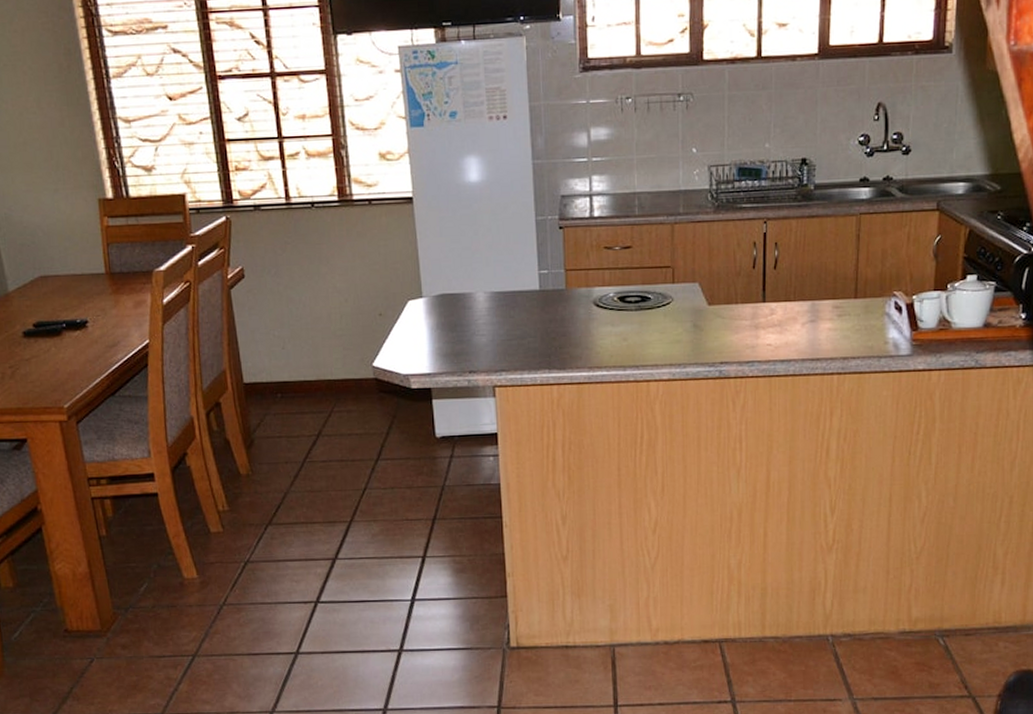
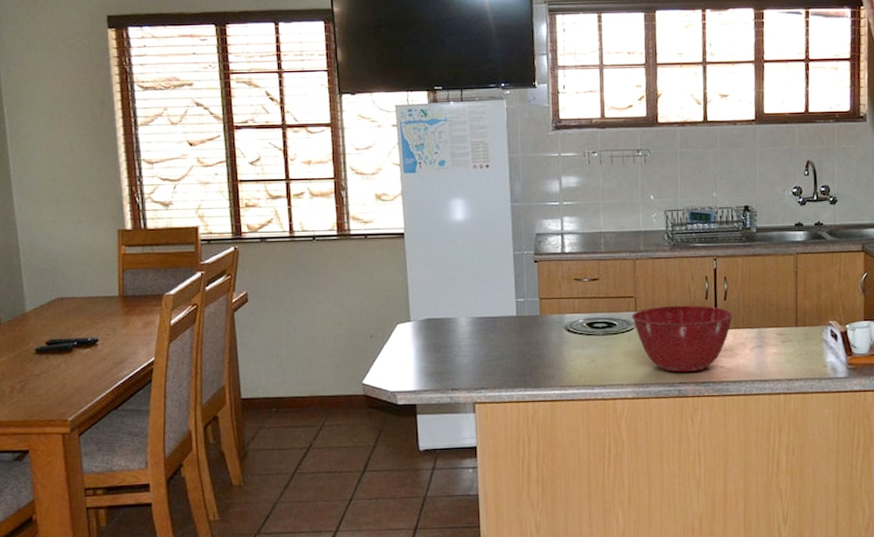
mixing bowl: none [669,275,784,352] -> present [632,305,733,373]

